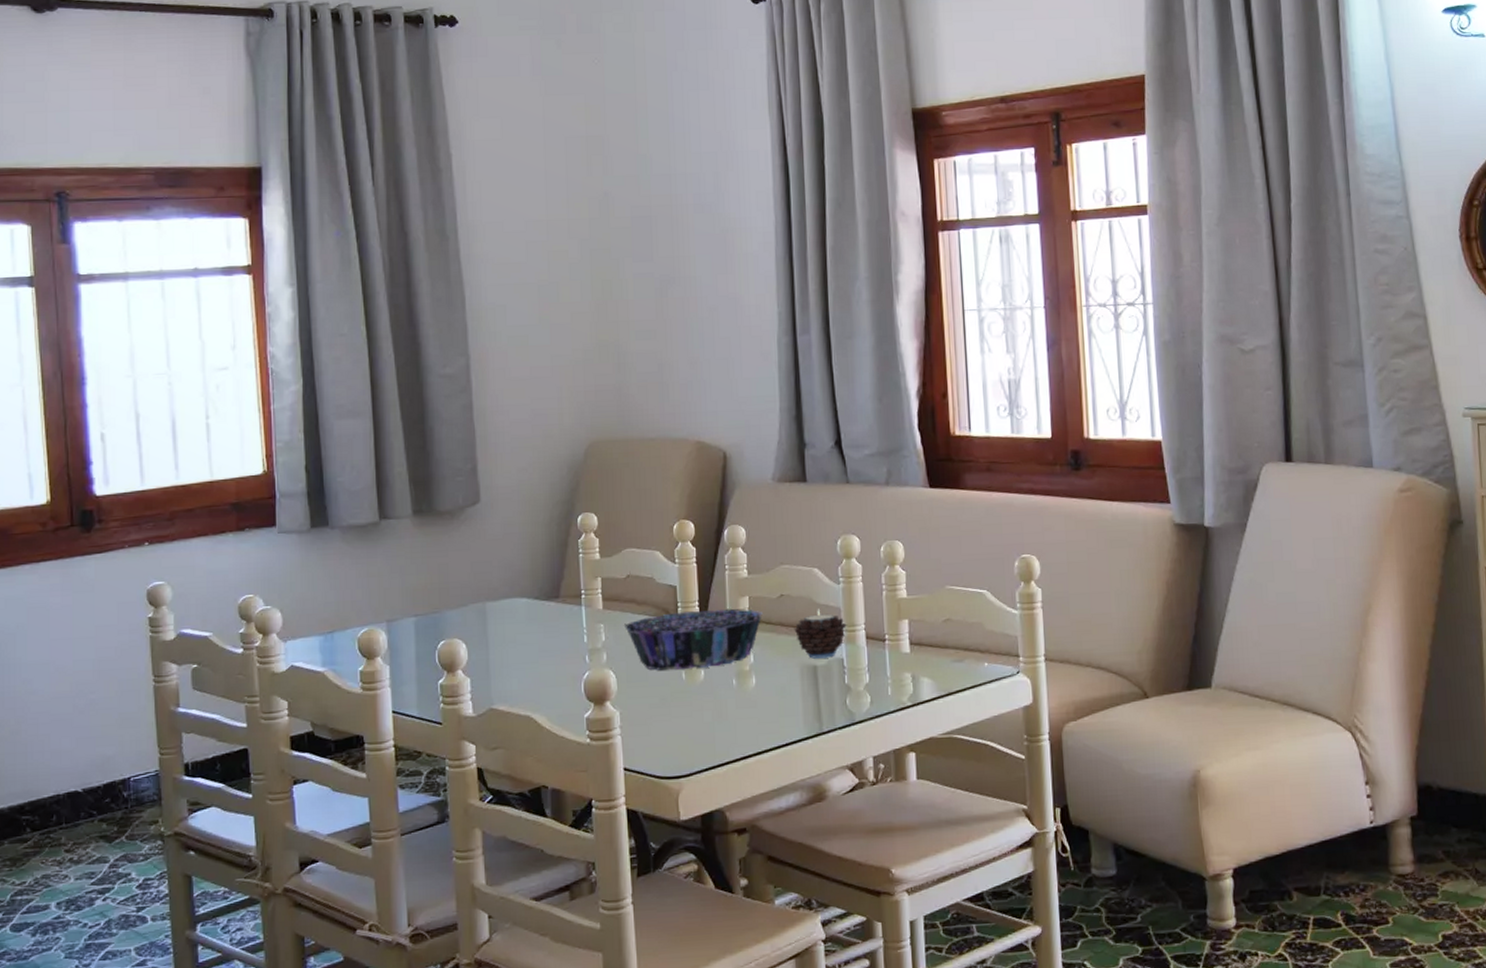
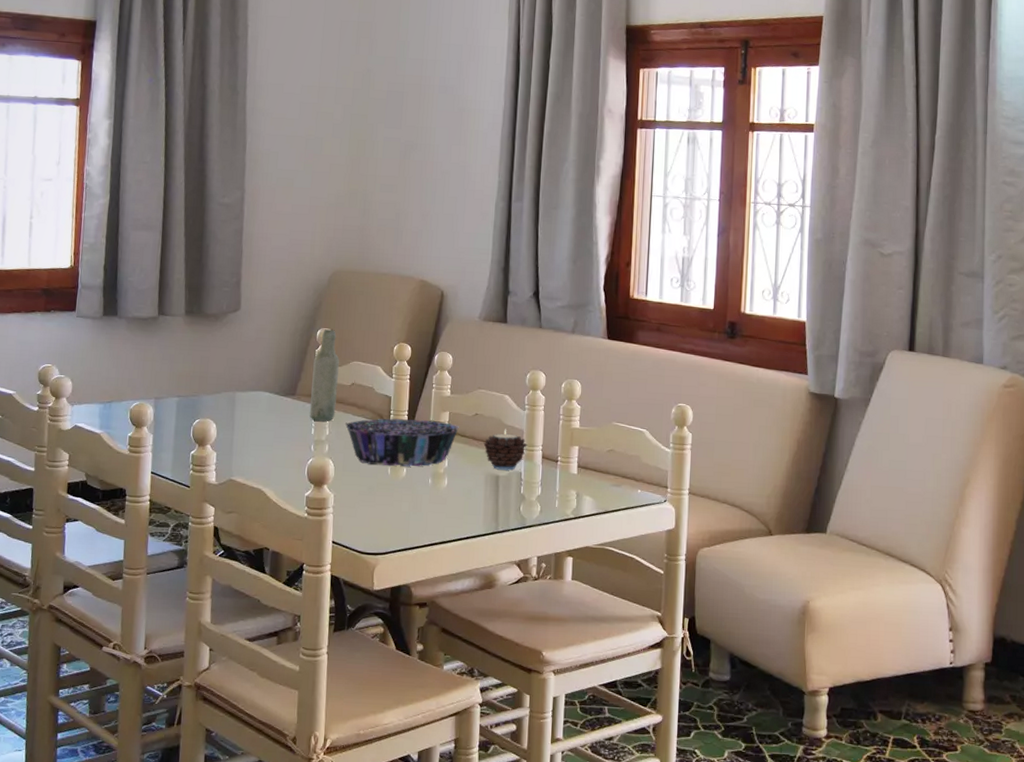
bottle: none [577,513,611,626] -> present [310,329,339,421]

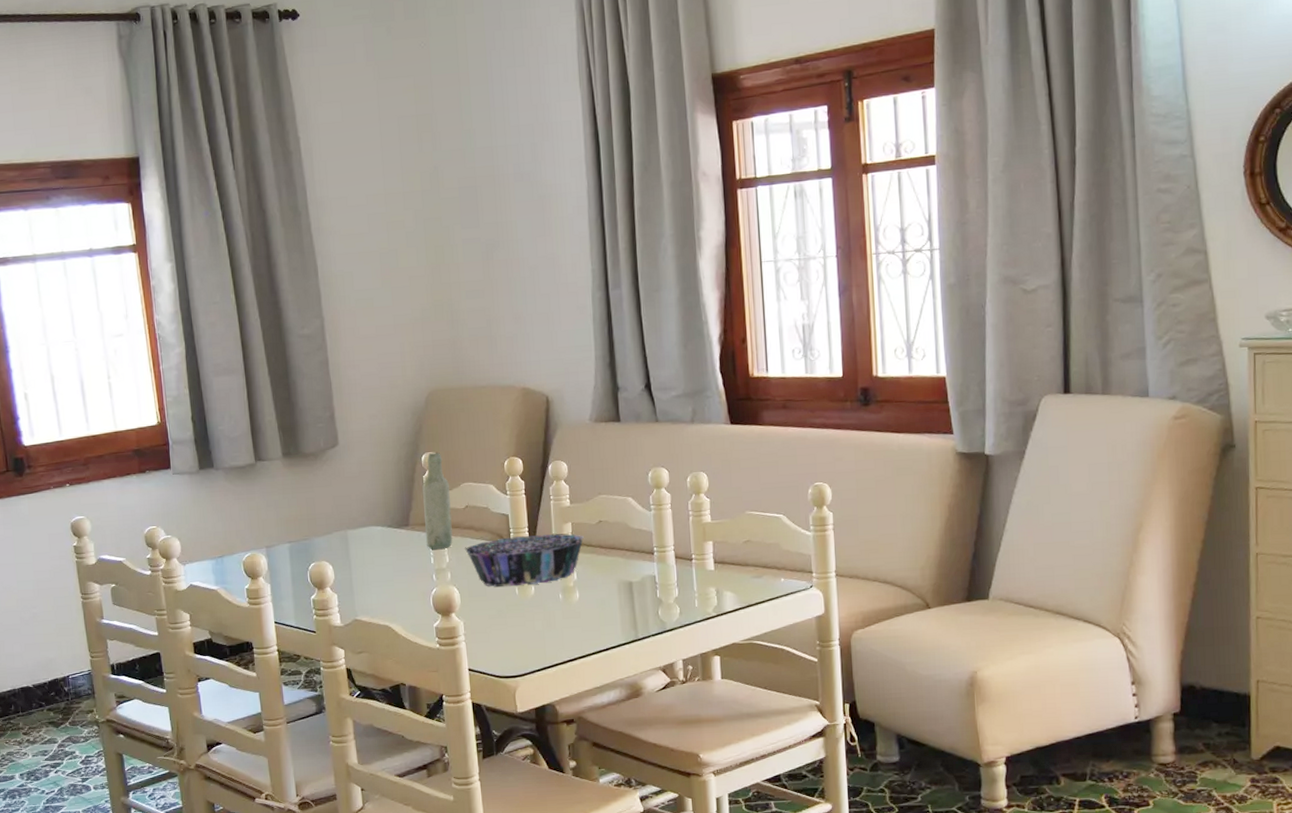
candle: present [483,429,527,470] -> none [611,533,658,576]

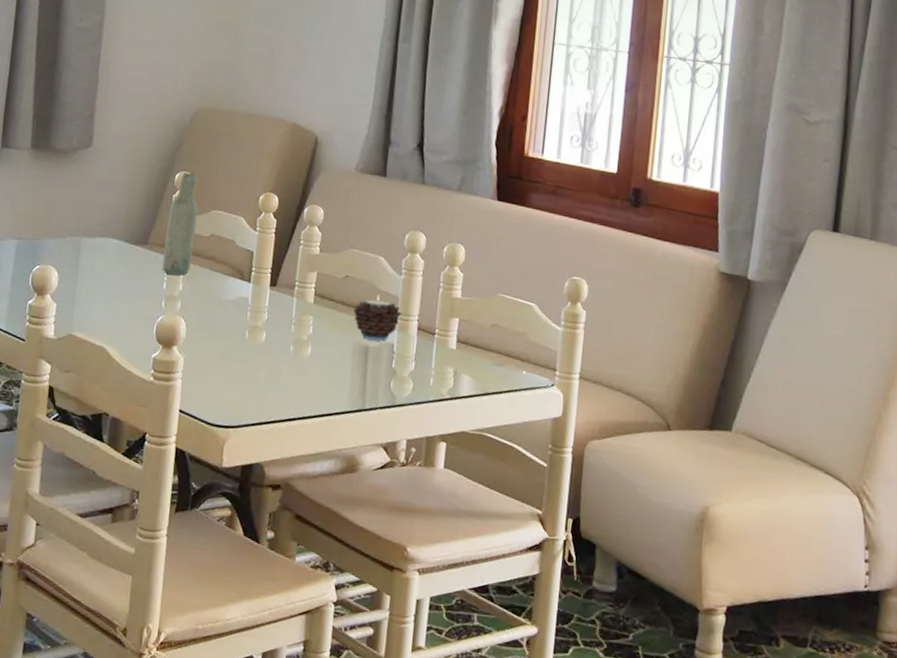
decorative bowl: present [465,533,585,587] -> none [201,275,328,332]
candle: none [611,533,658,576] -> present [353,294,402,341]

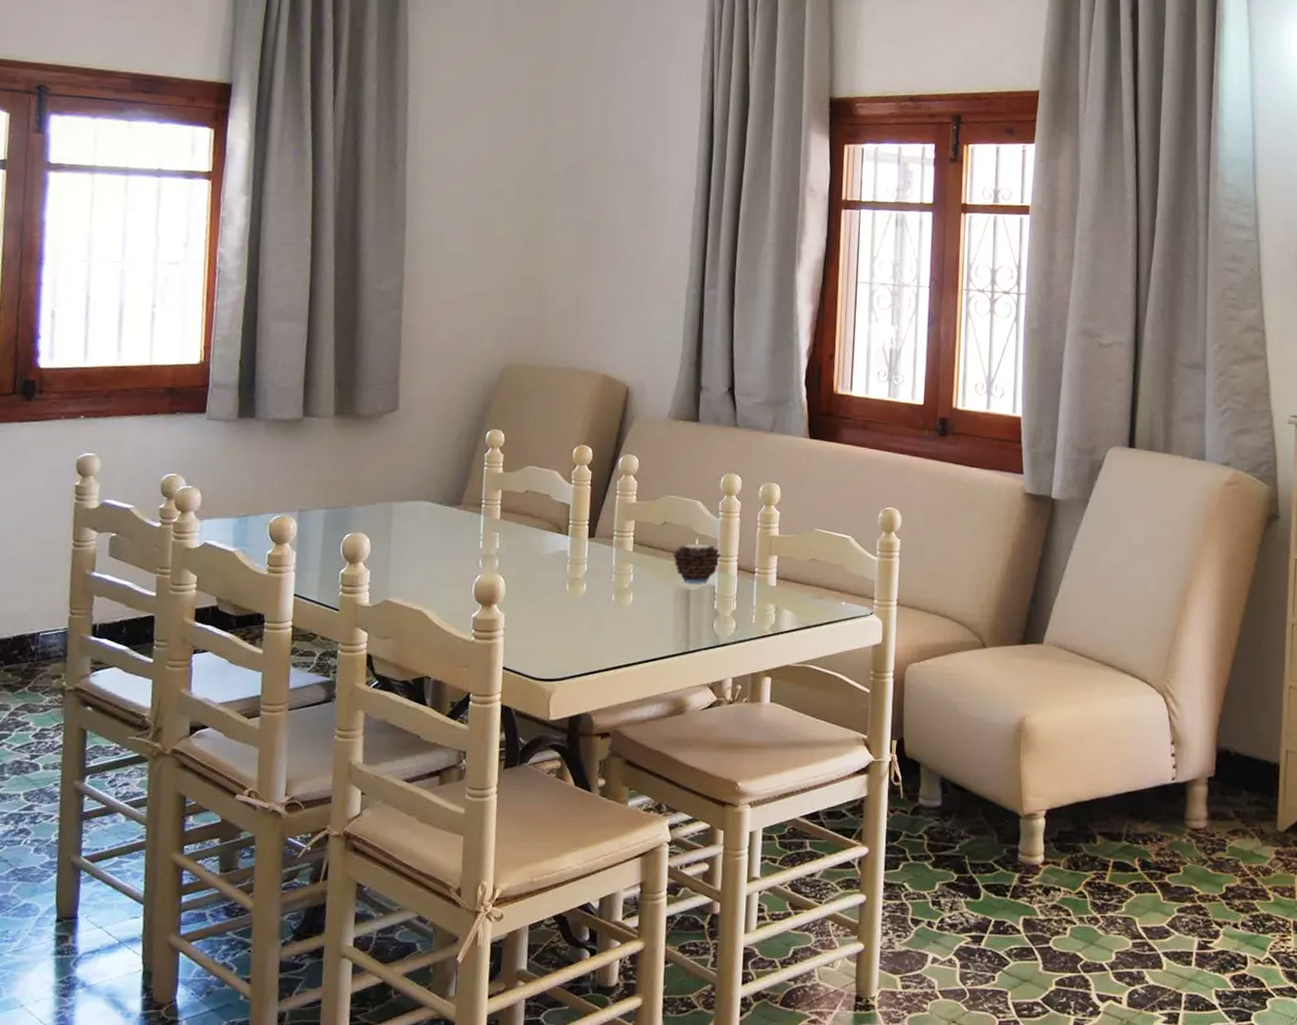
bottle: present [162,173,199,276] -> none [477,431,511,533]

